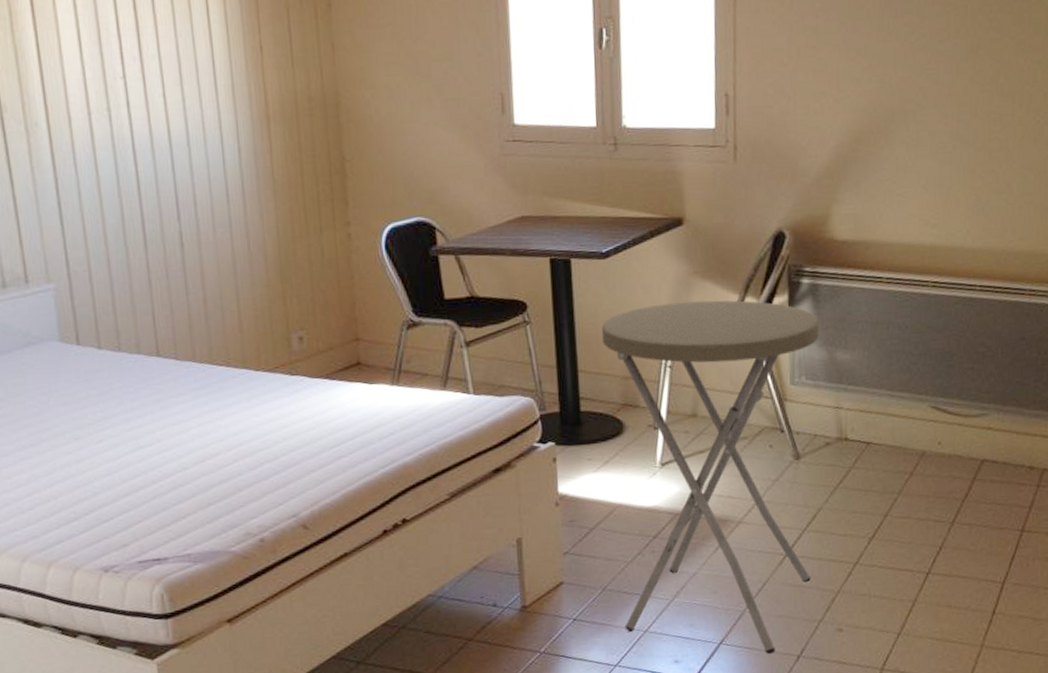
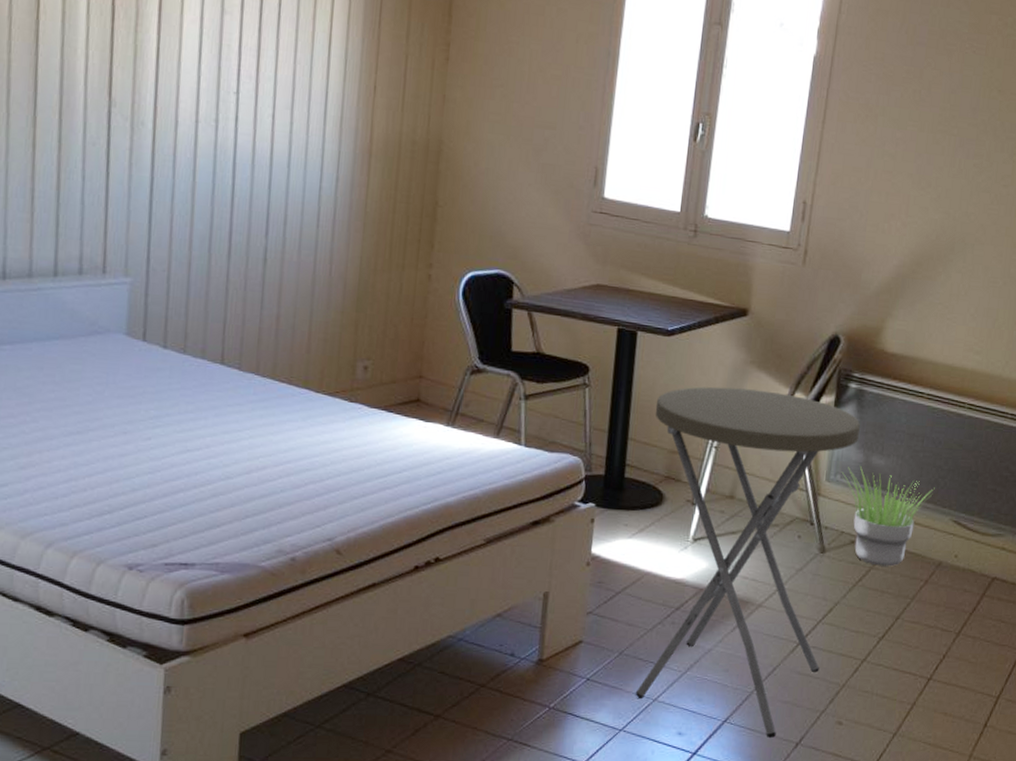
potted plant: none [805,363,905,465] -> present [841,465,932,567]

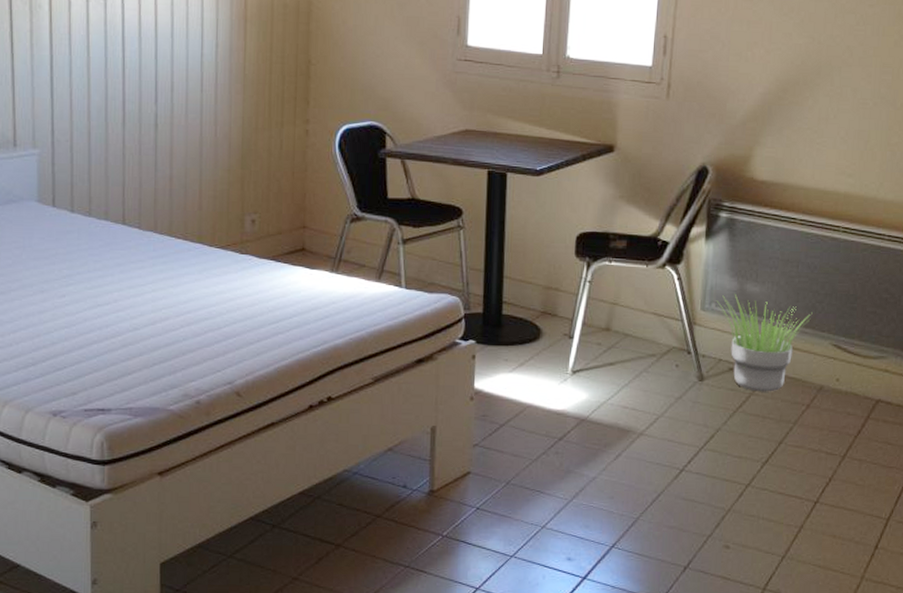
side table: present [635,386,860,739] -> none [524,222,733,563]

